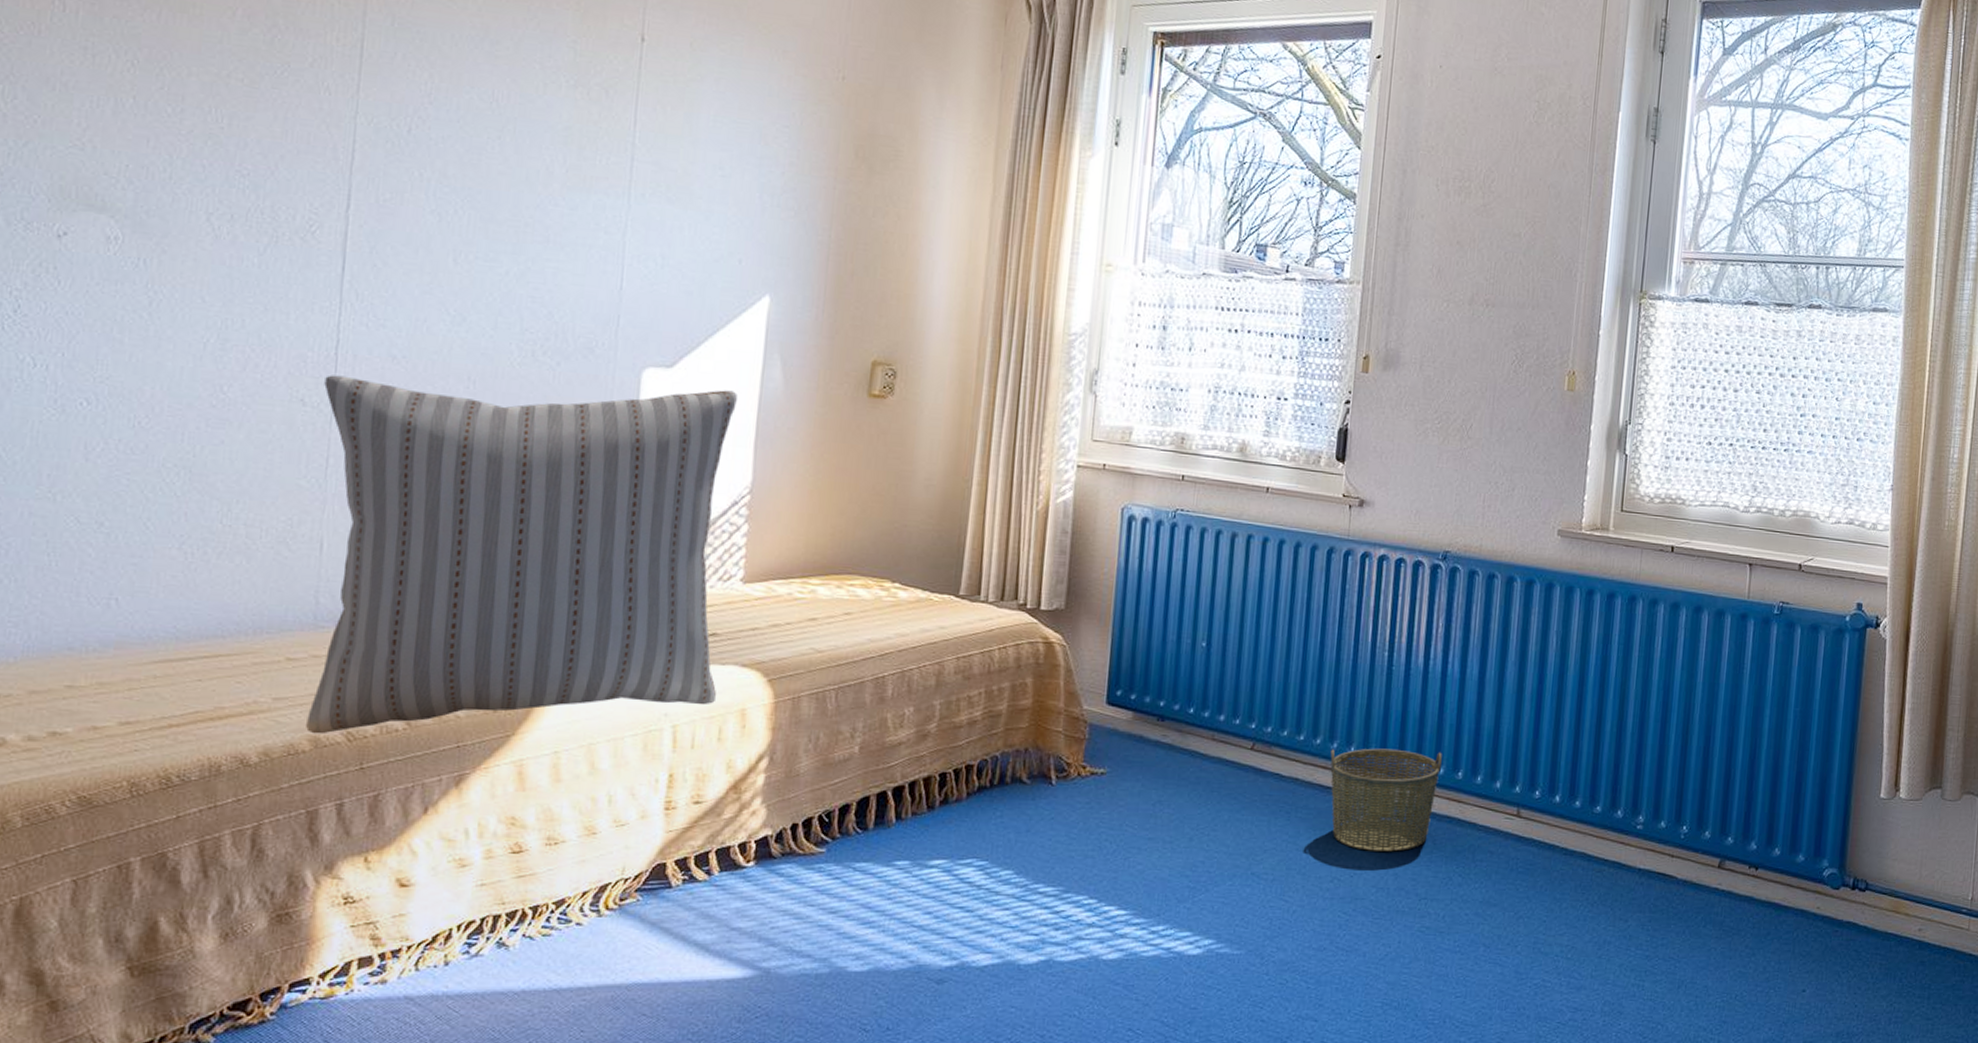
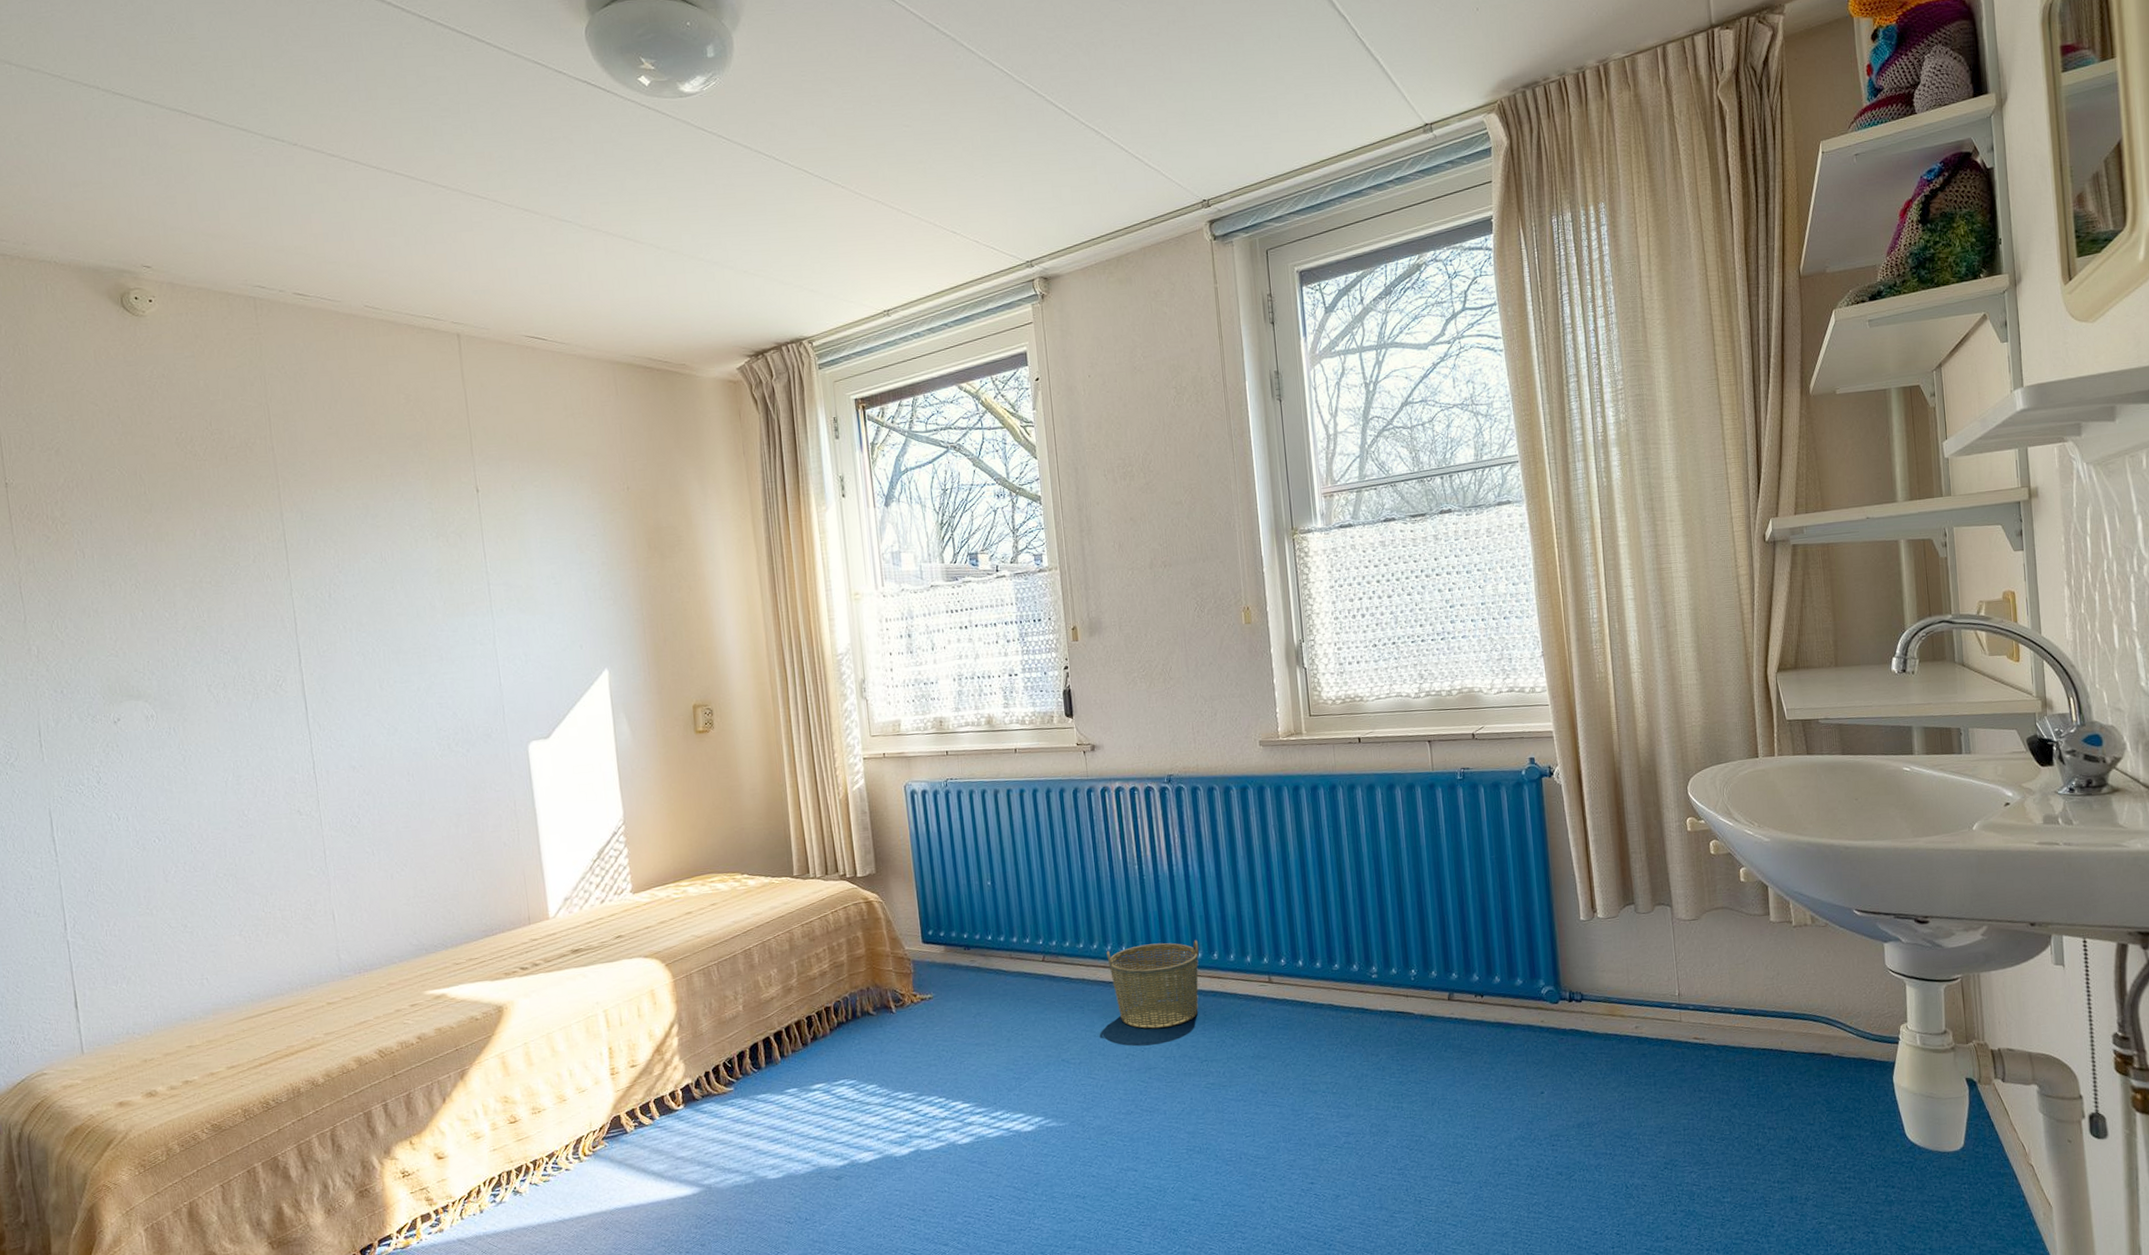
pillow: present [305,375,737,734] -> none [311,747,631,1056]

